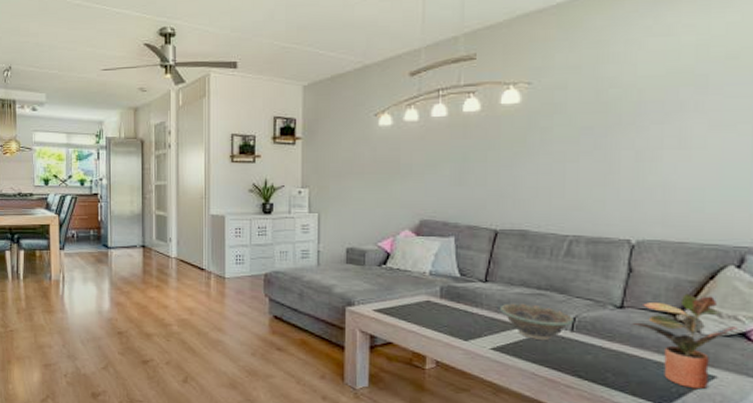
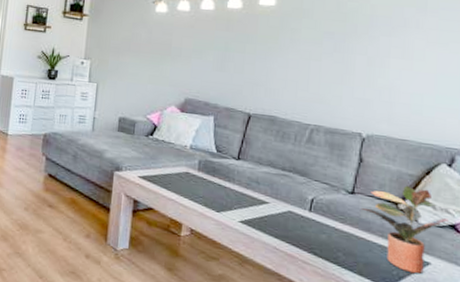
decorative bowl: present [500,303,574,340] -> none [250,180,312,218]

